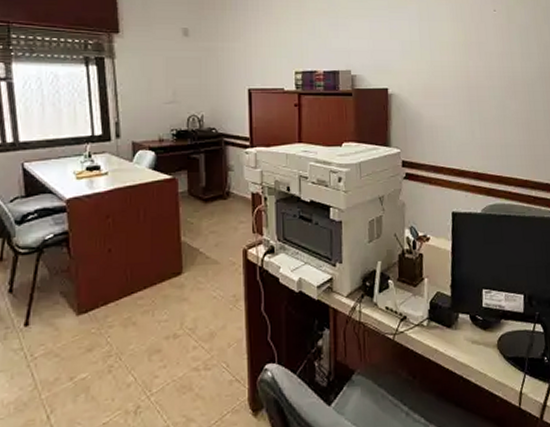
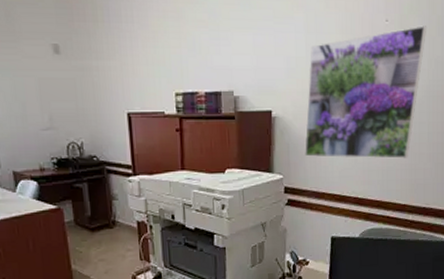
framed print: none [421,15,533,135] -> present [305,26,426,159]

